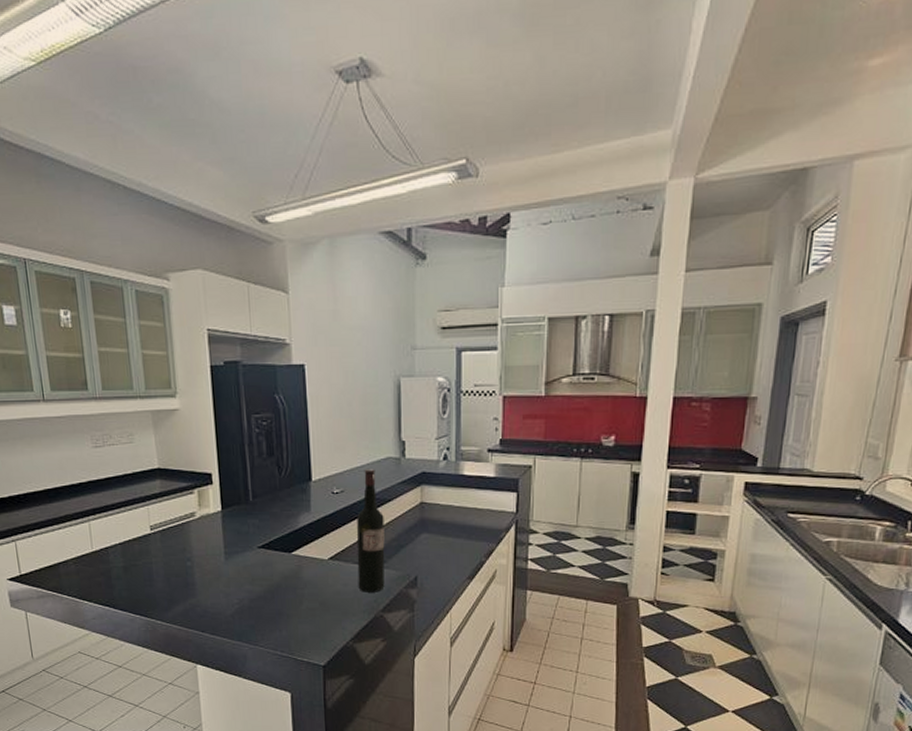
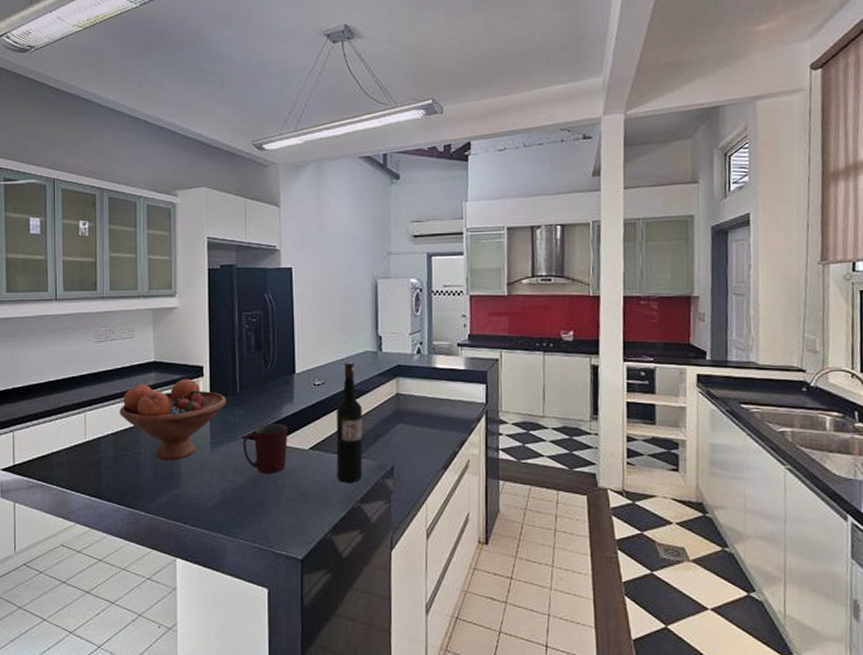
fruit bowl: none [125,486,240,571] -> present [119,378,227,461]
mug: none [258,533,306,584] -> present [242,424,288,474]

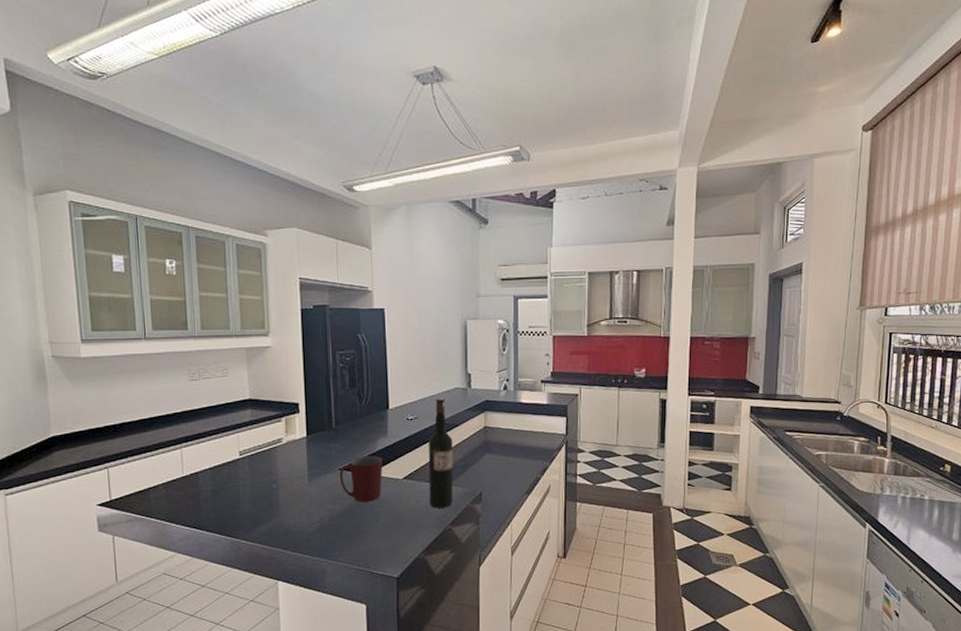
fruit bowl: present [119,378,227,461] -> none [216,415,323,493]

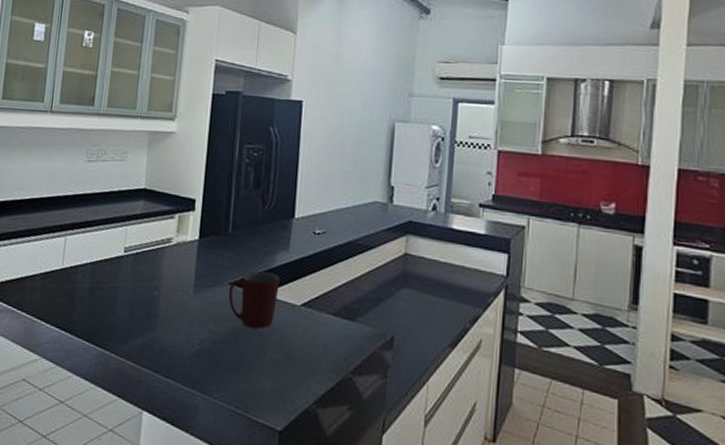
wine bottle: present [428,398,454,508] -> none [329,211,365,350]

